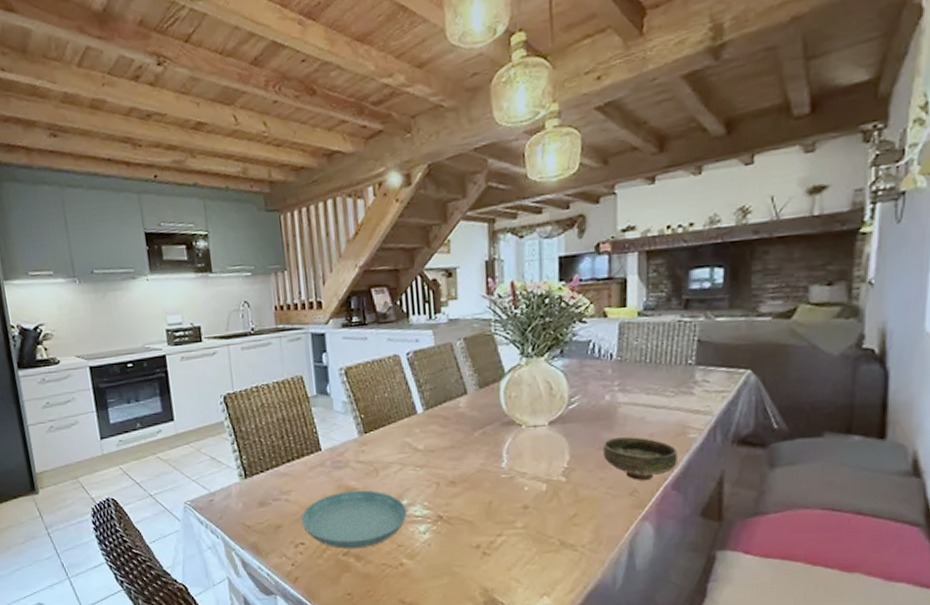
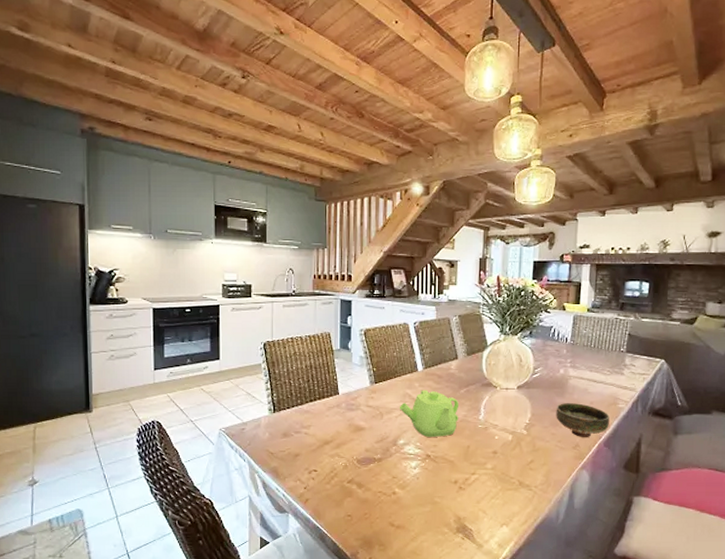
saucer: present [301,490,408,549] -> none [316,429,403,478]
teapot: none [397,436,475,494] -> present [399,390,459,437]

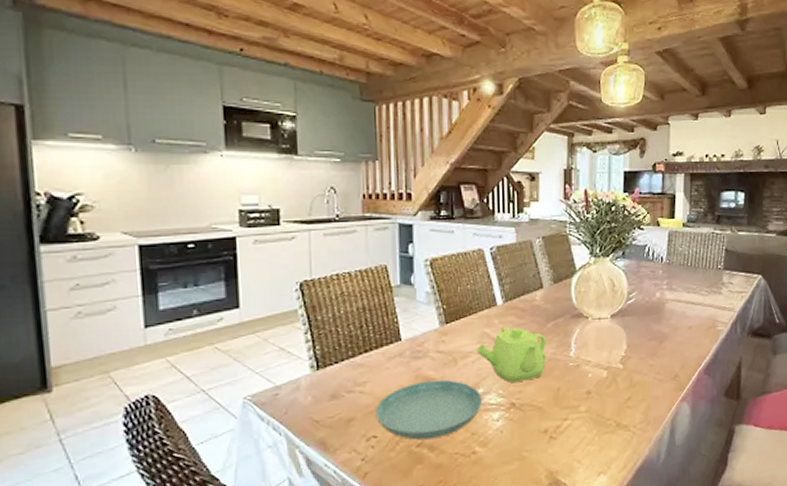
saucer: none [316,429,403,478] -> present [375,379,483,440]
bowl: present [556,402,609,437] -> none [653,328,709,366]

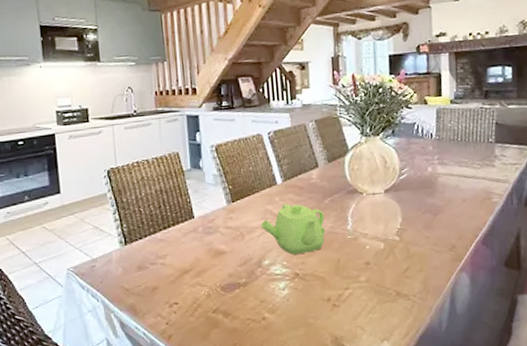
saucer: present [375,379,483,440] -> none [175,252,269,307]

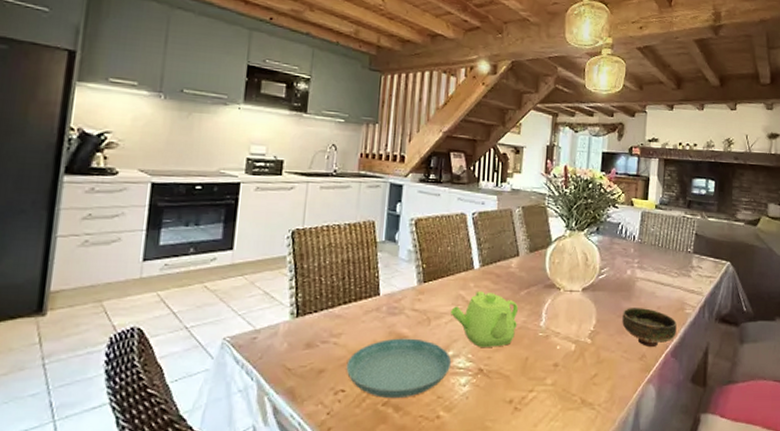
saucer: none [175,252,269,307] -> present [346,338,452,399]
bowl: none [427,201,485,238] -> present [622,307,677,346]

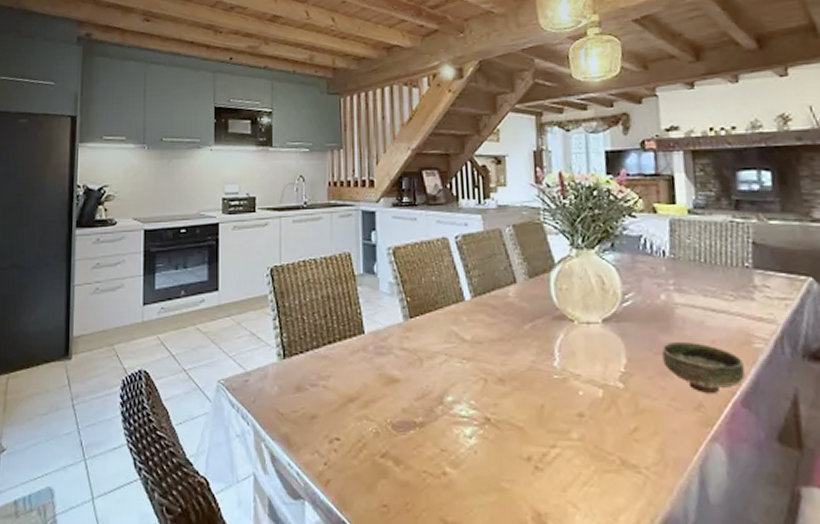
saucer: present [346,338,452,399] -> none [338,381,452,450]
teapot: present [450,291,518,347] -> none [443,326,525,392]

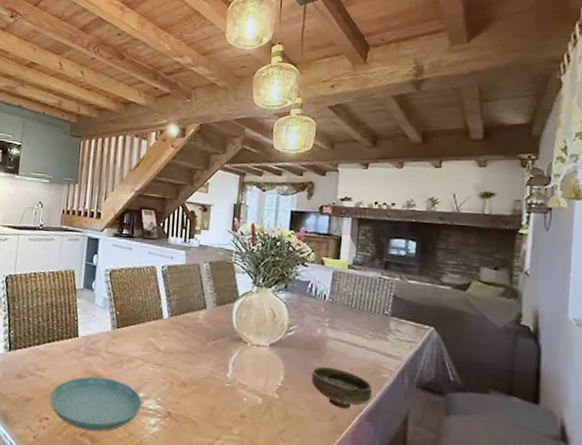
saucer: none [338,381,452,450] -> present [49,376,142,432]

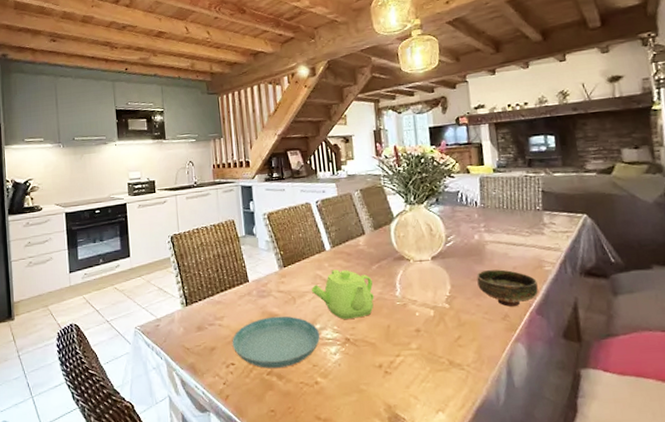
teapot: none [140,339,205,394] -> present [311,269,374,319]

